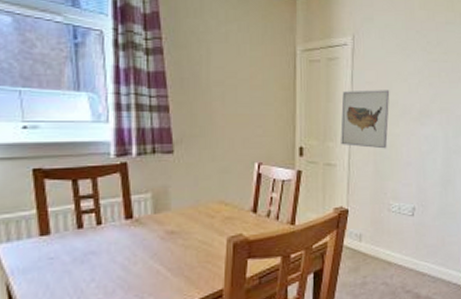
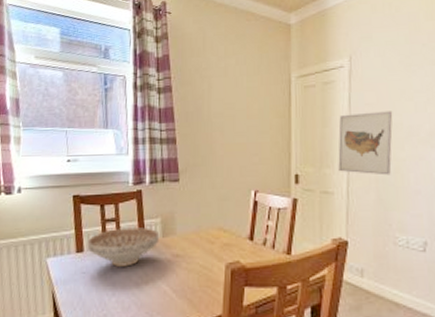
decorative bowl: none [55,204,151,249] -> present [87,227,160,267]

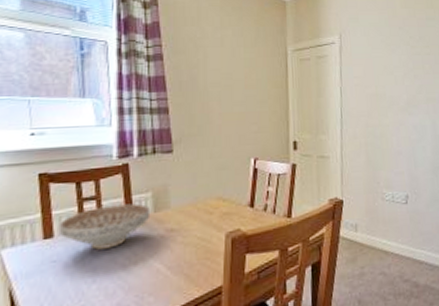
wall art: present [338,111,393,176] -> none [332,83,378,140]

